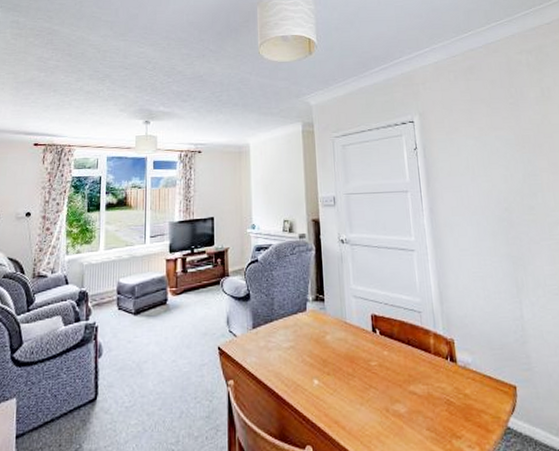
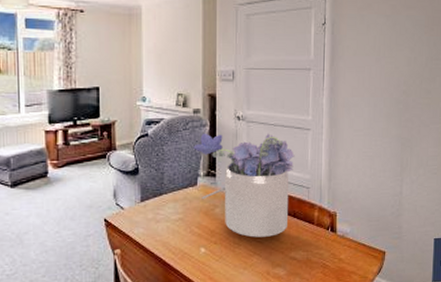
flower bouquet: none [301,255,403,368] -> present [193,133,295,237]

